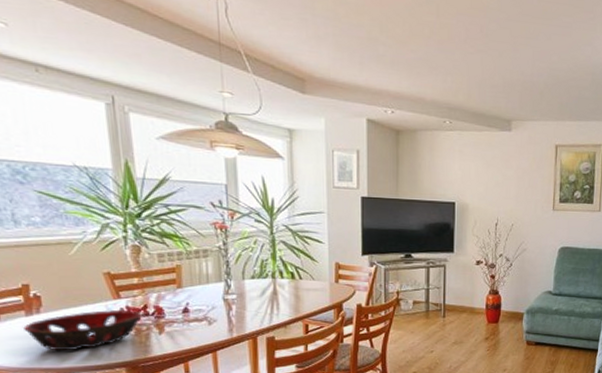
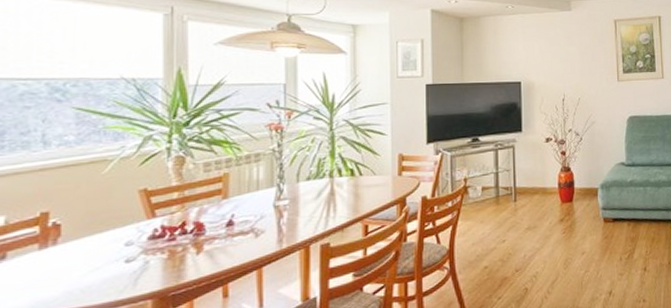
decorative bowl: present [23,310,142,351] -> none [34,230,179,289]

